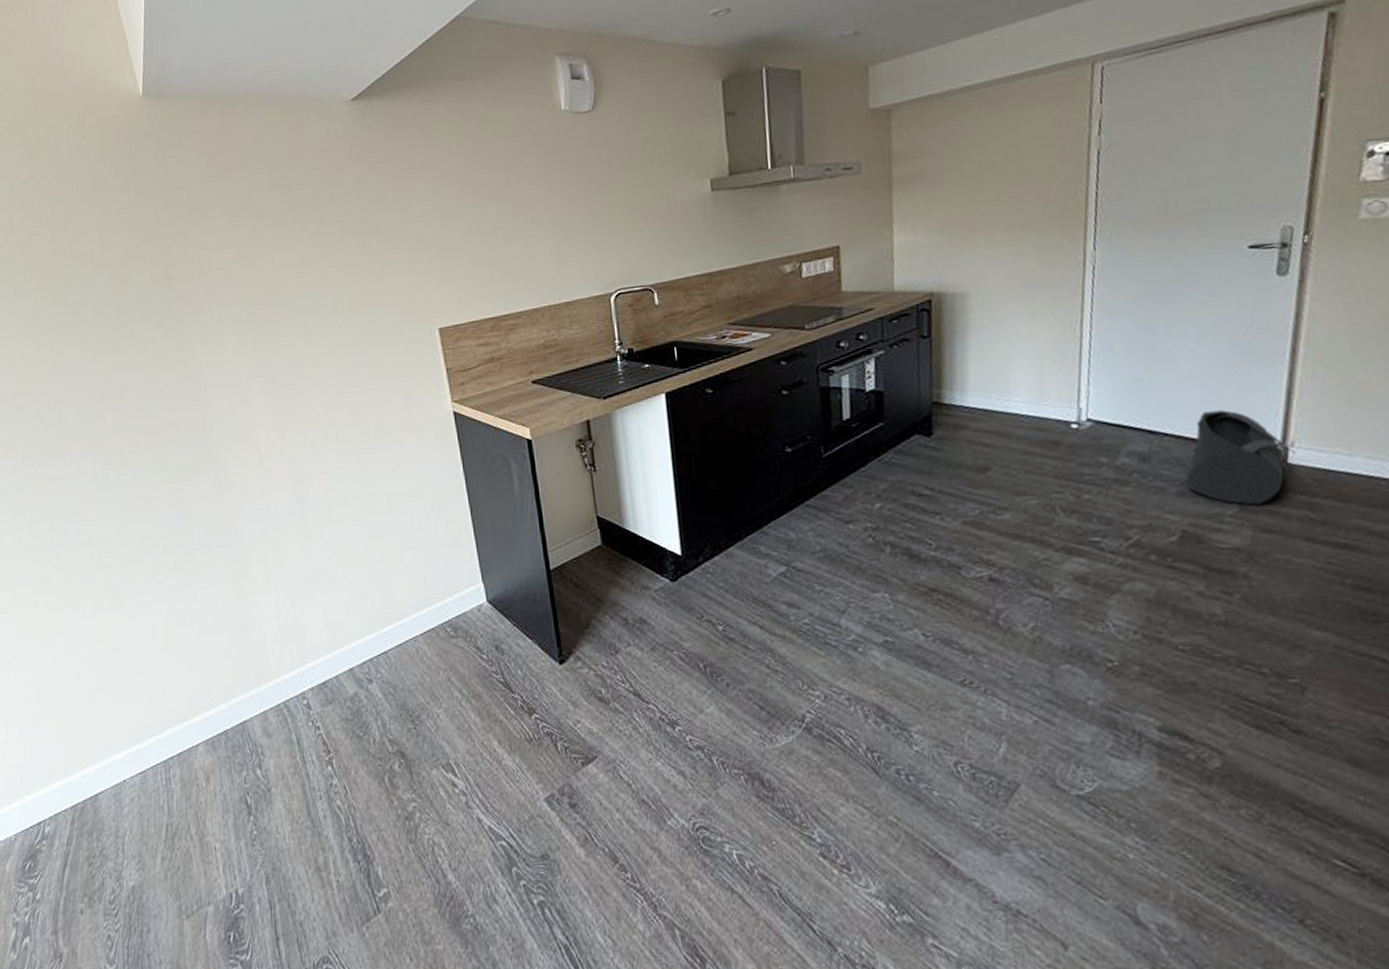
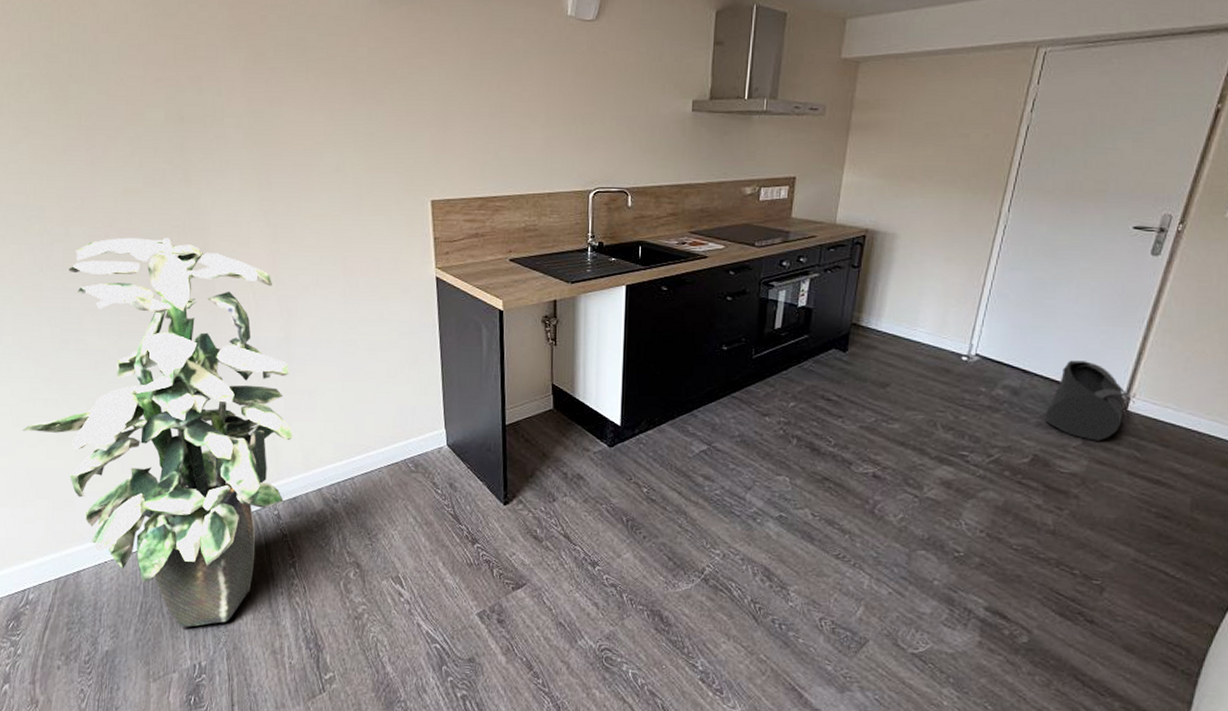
indoor plant: none [27,407,316,850] -> present [22,237,293,628]

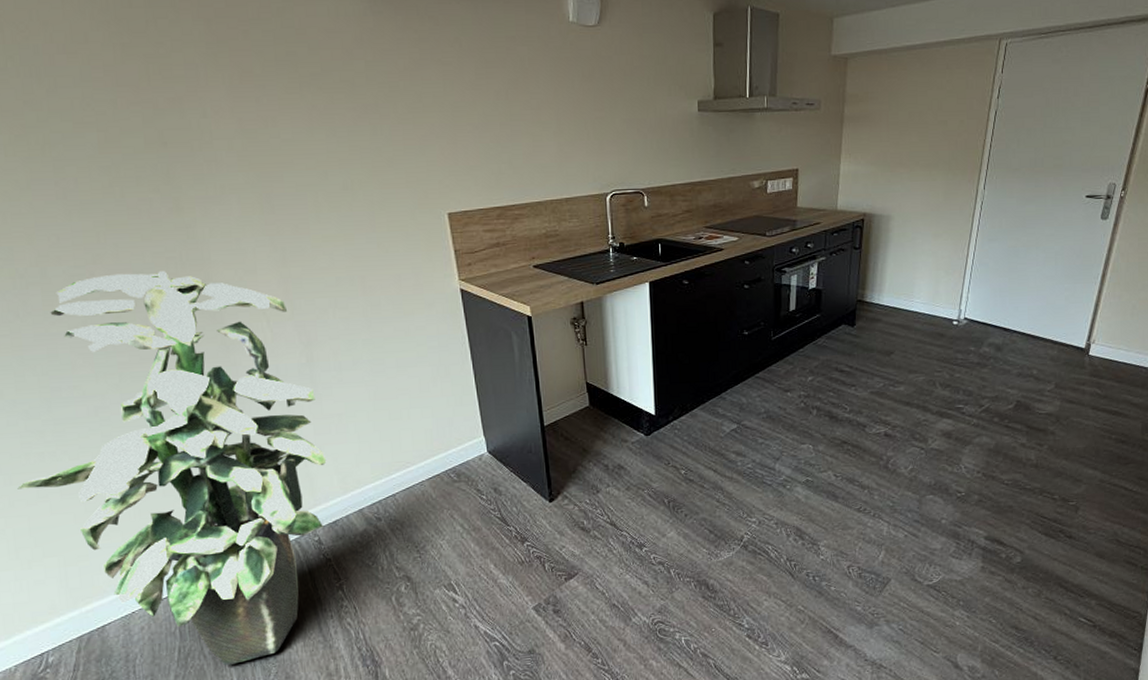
bag: present [1044,360,1136,441] -> none [1023,315,1095,384]

